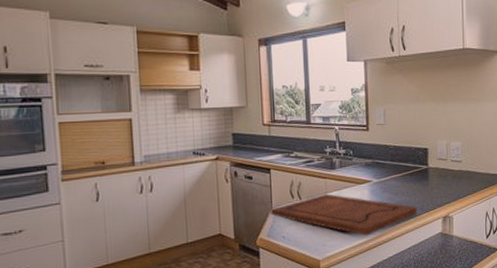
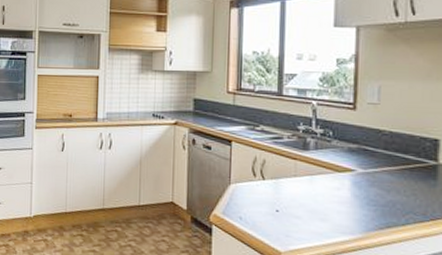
cutting board: present [270,193,418,236] -> none [227,177,418,236]

